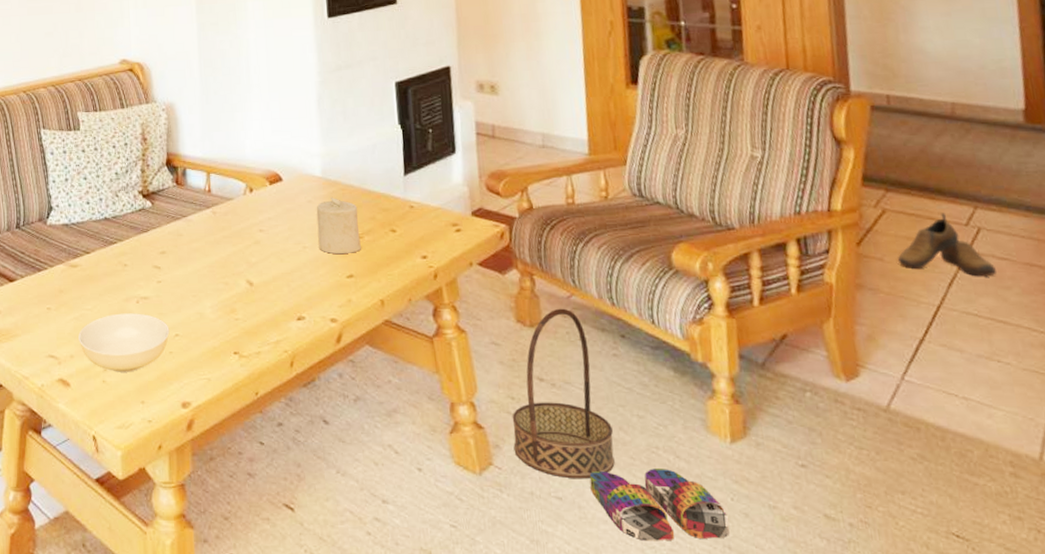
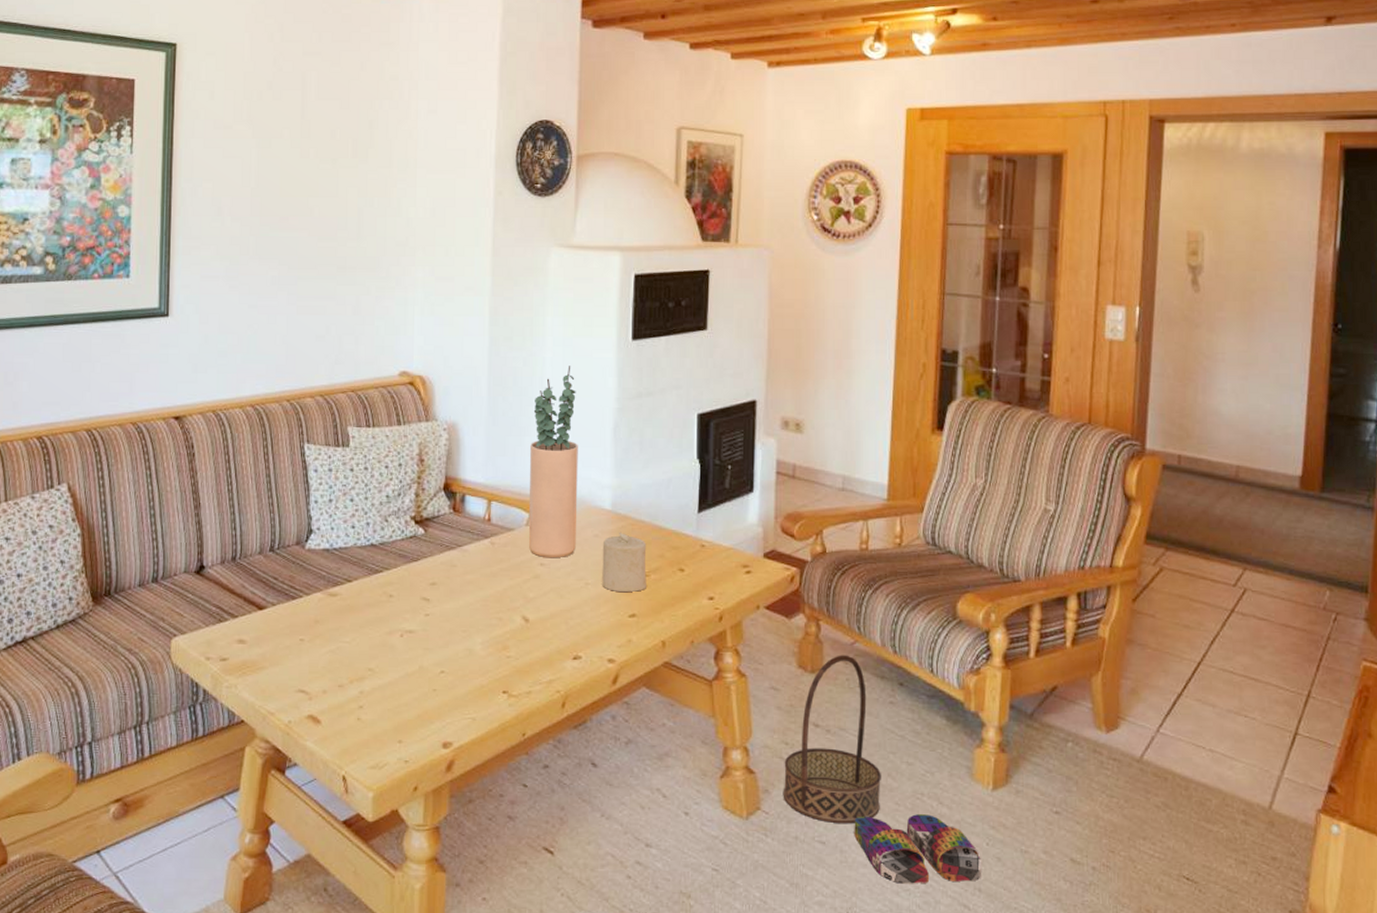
bowl: present [78,313,170,372] -> none [333,647,435,710]
vase: none [242,45,292,225] -> present [529,366,578,559]
shoe: present [898,213,996,276] -> none [1169,573,1255,635]

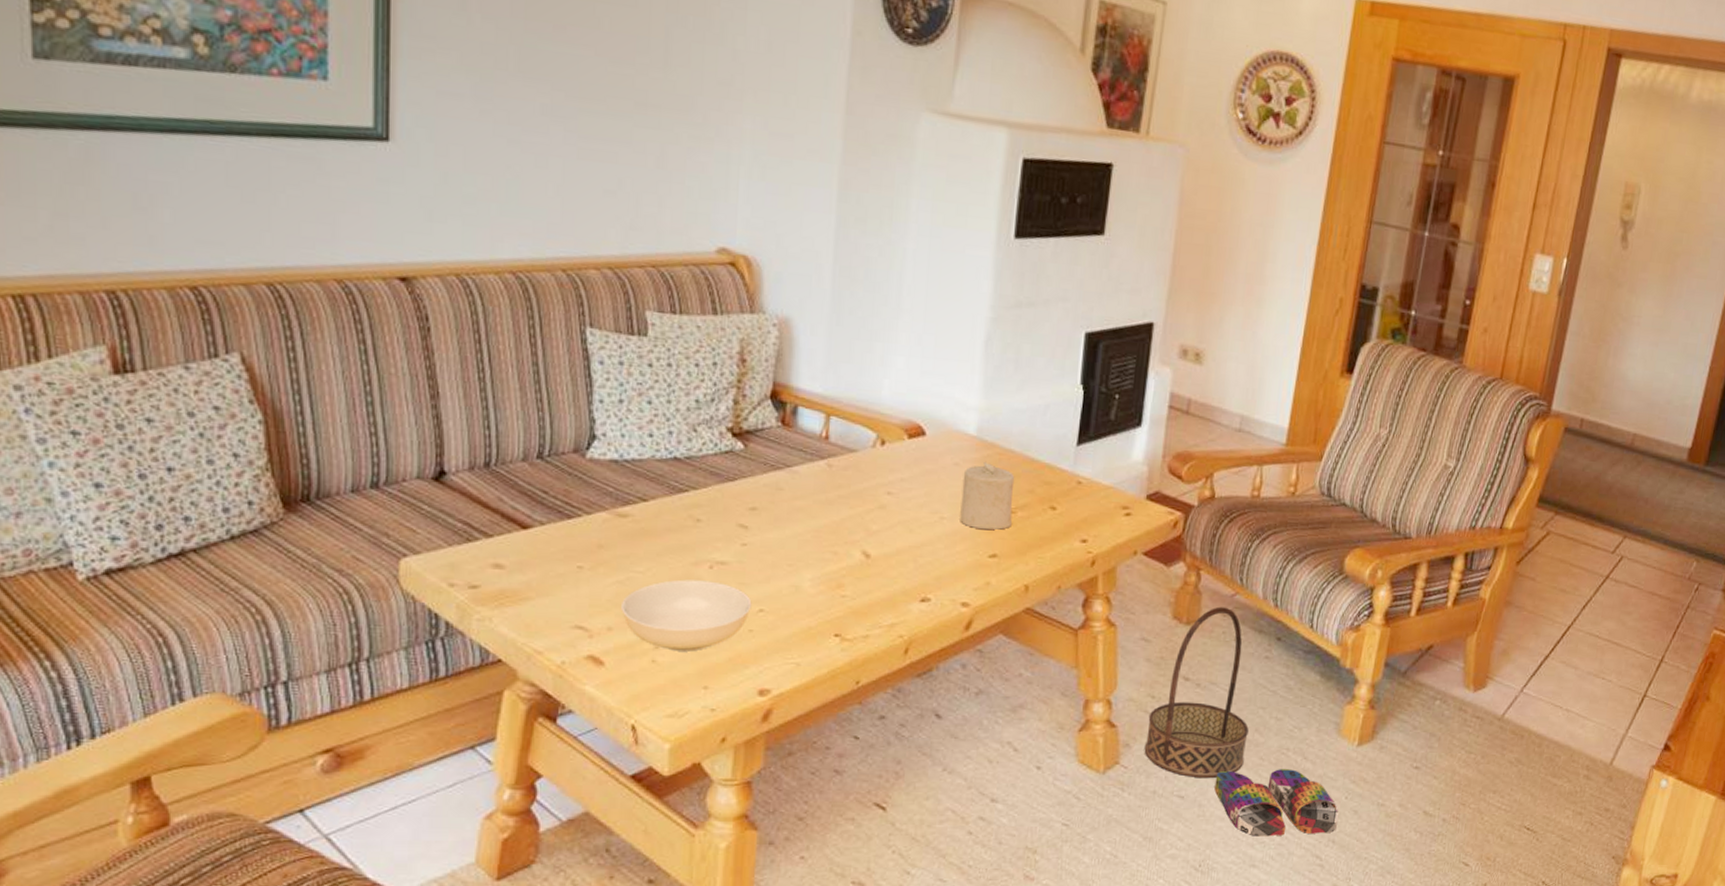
bowl: none [333,647,435,710] -> present [621,579,752,652]
vase: present [529,366,578,559] -> none [875,261,942,488]

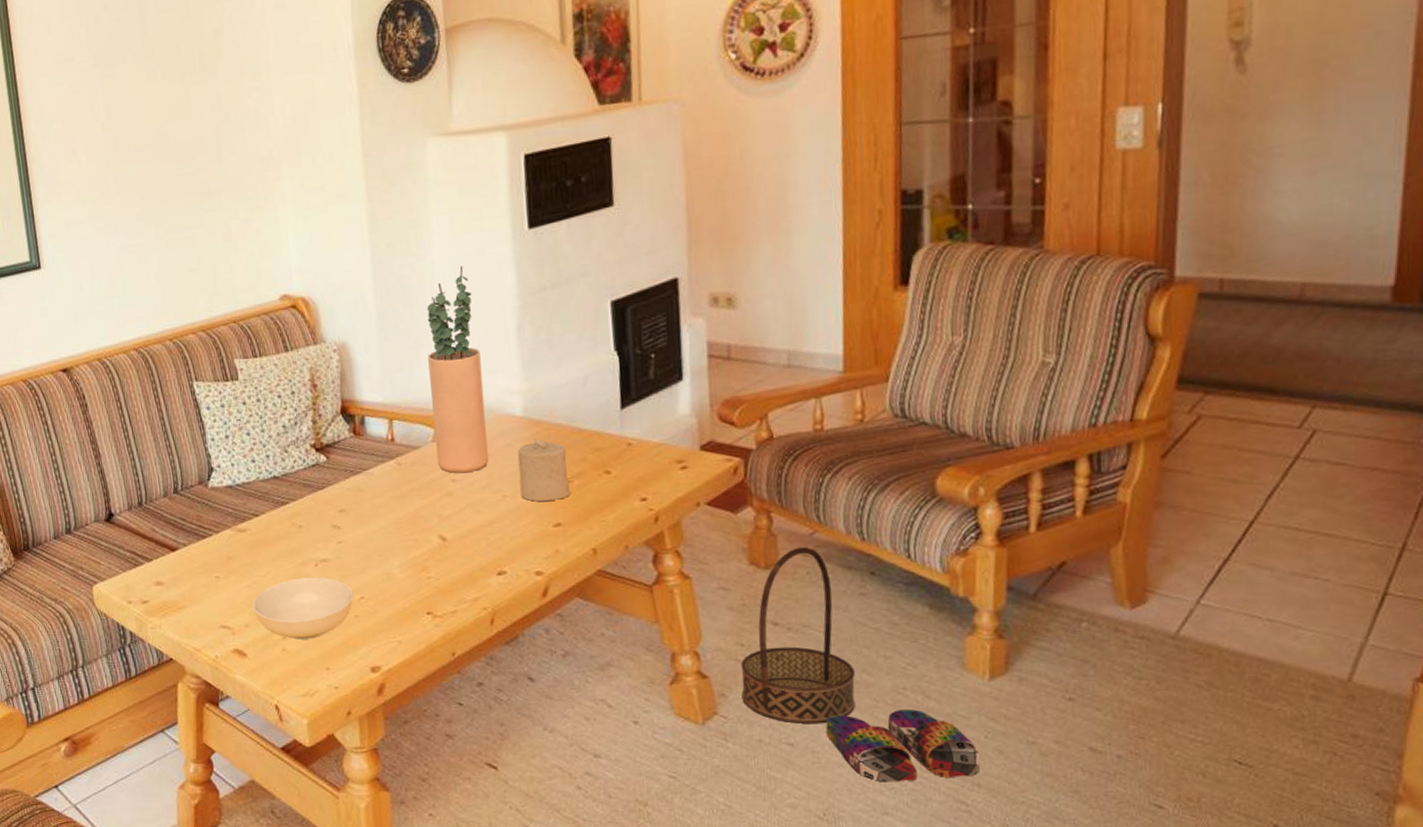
vase: none [875,261,942,488] -> present [427,266,489,474]

